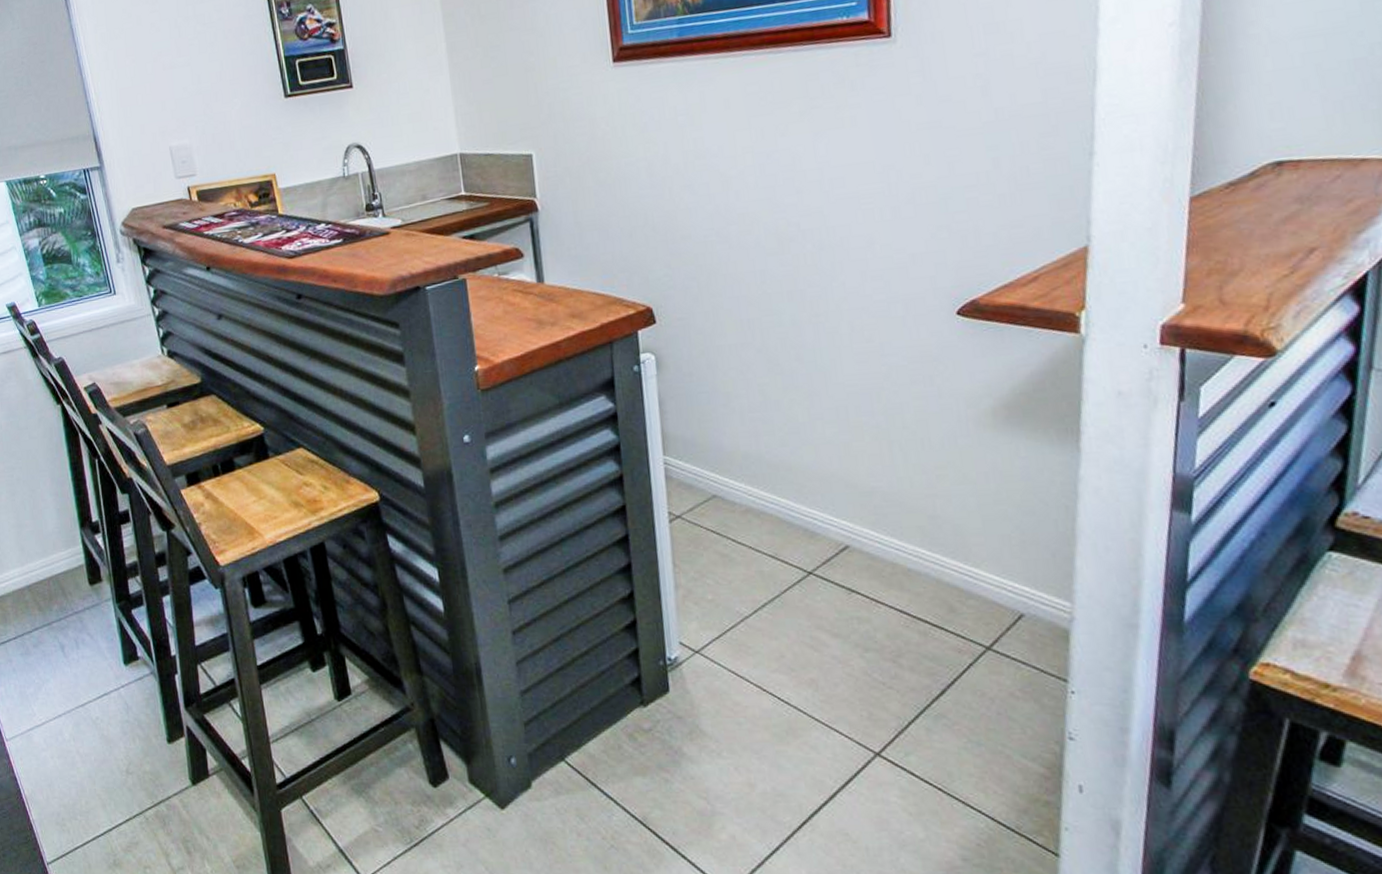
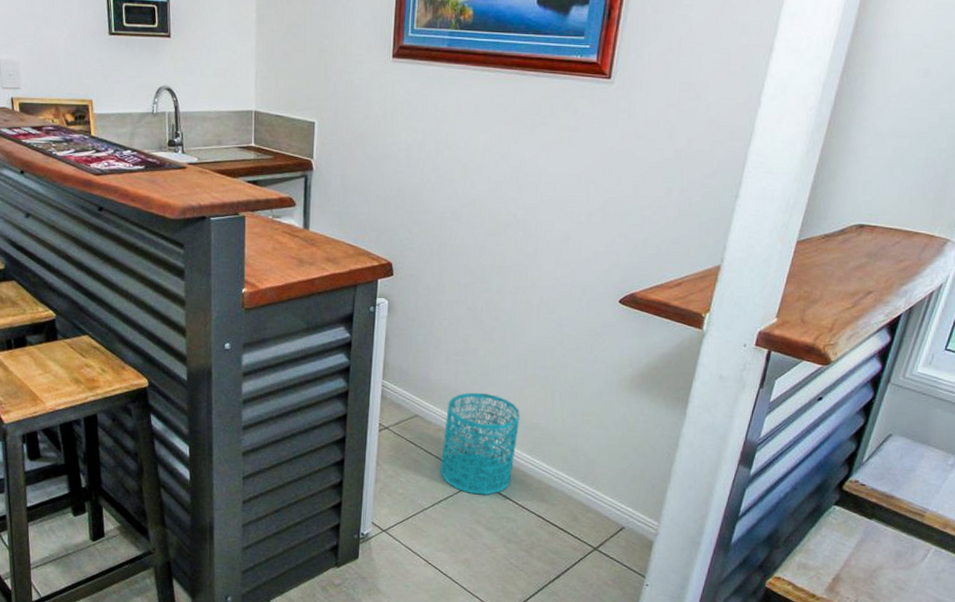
wastebasket: none [752,456,854,591] -> present [440,392,520,496]

